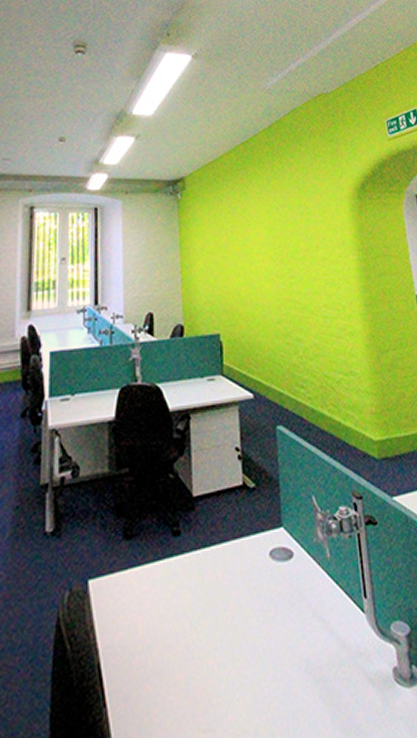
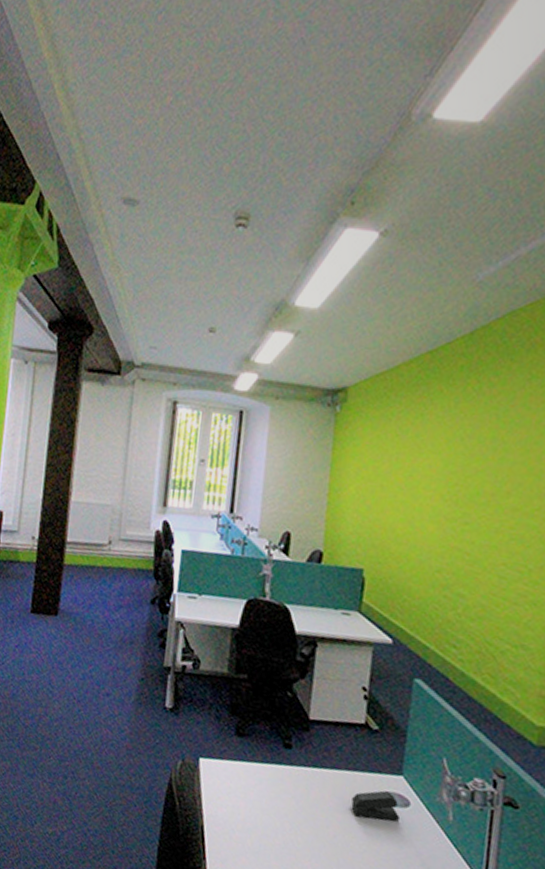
stapler: none [243,548,288,587] -> present [351,790,401,821]

